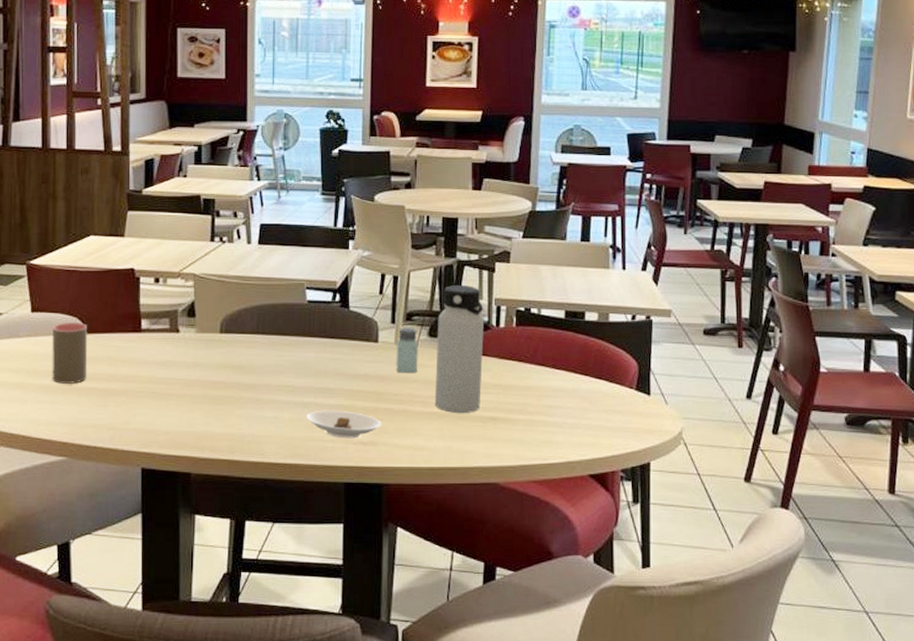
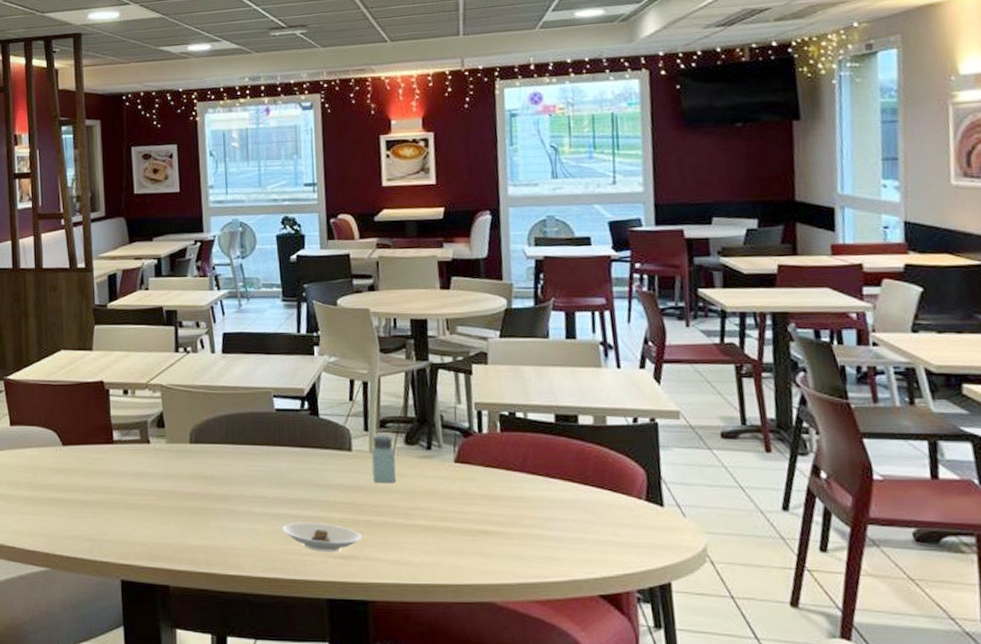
cup: present [51,322,88,384] -> none [29,434,65,495]
water bottle: present [434,284,484,414] -> none [414,389,468,527]

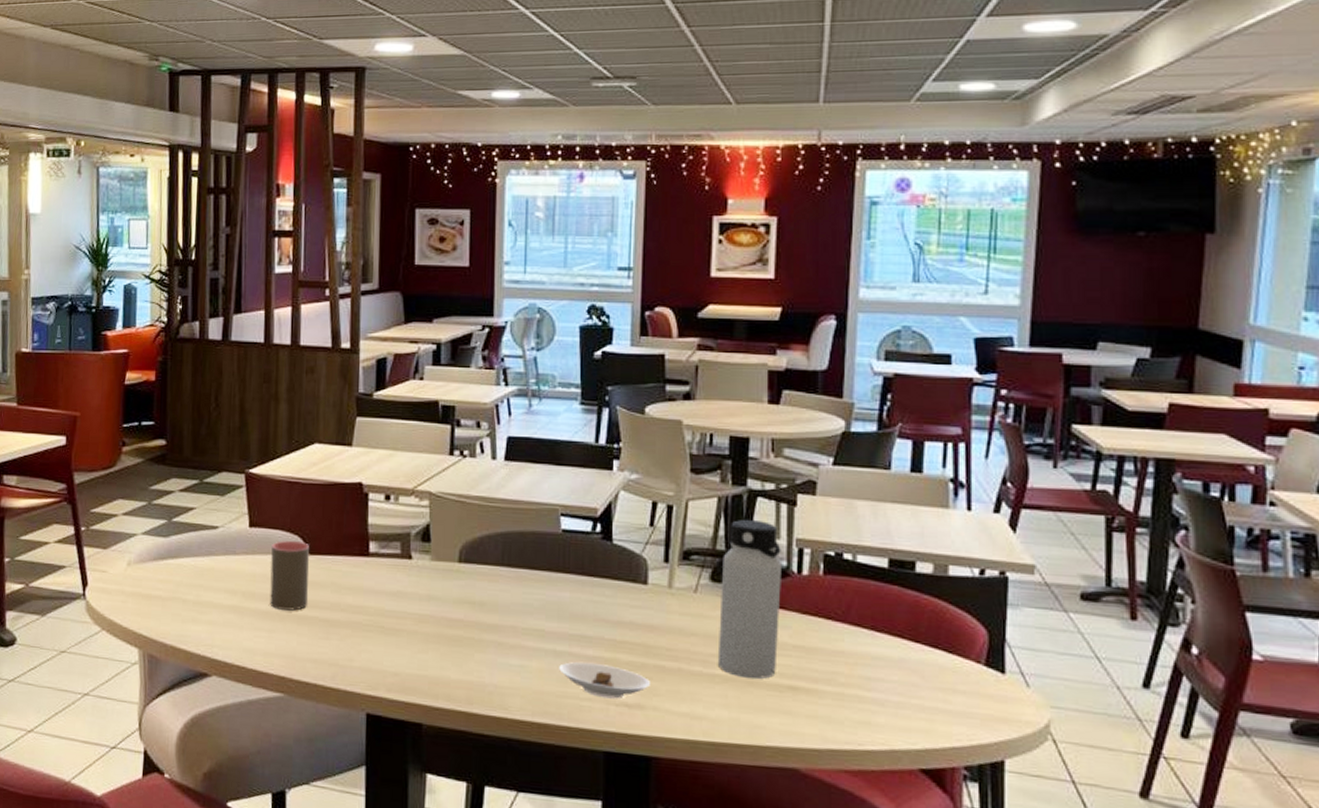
cup: none [29,434,65,495] -> present [270,540,309,611]
saltshaker: present [371,435,397,484] -> none [669,568,697,625]
water bottle: none [414,389,468,527] -> present [717,519,781,679]

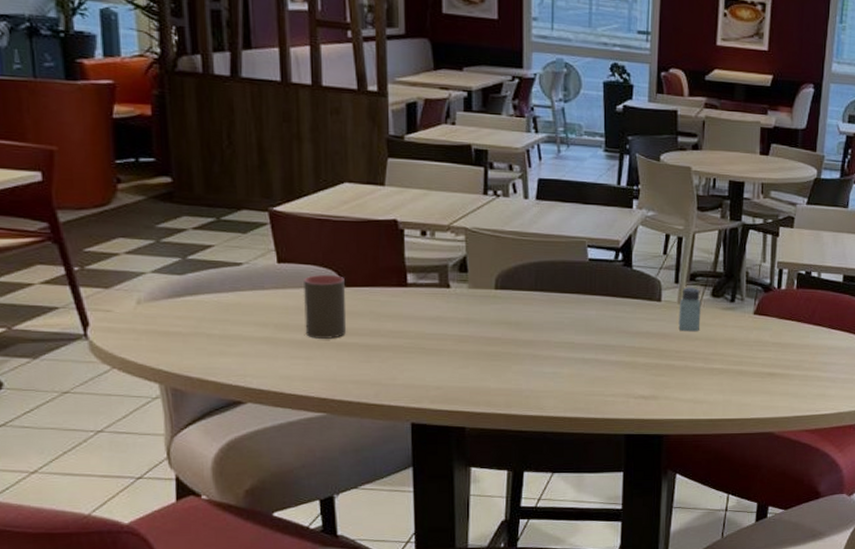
saucer: present [559,662,650,699] -> none [587,366,662,393]
saltshaker: none [669,568,697,625] -> present [678,288,701,332]
water bottle: present [717,519,781,679] -> none [715,247,766,370]

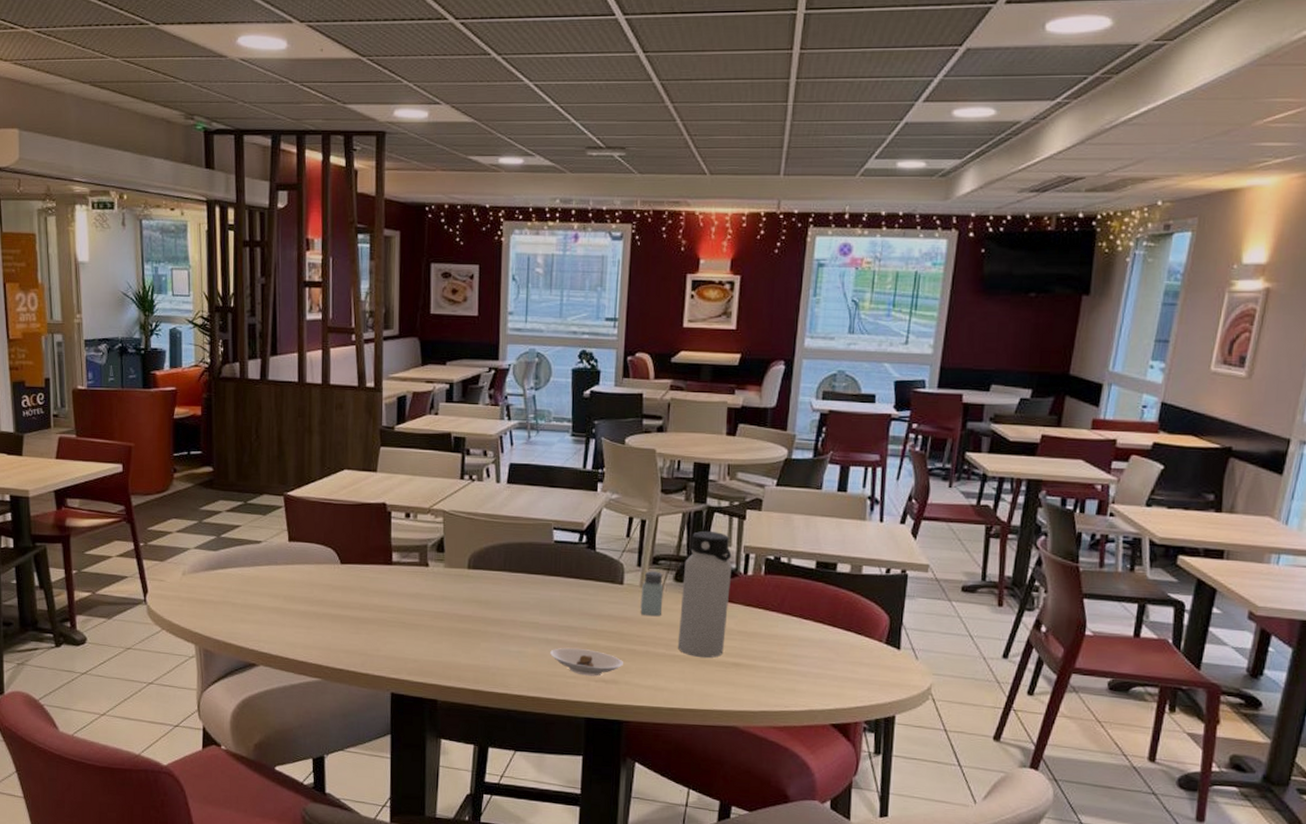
cup: present [303,274,347,339] -> none [307,552,341,611]
saucer: none [587,366,662,393] -> present [550,647,623,676]
water bottle: none [715,247,766,370] -> present [677,530,732,658]

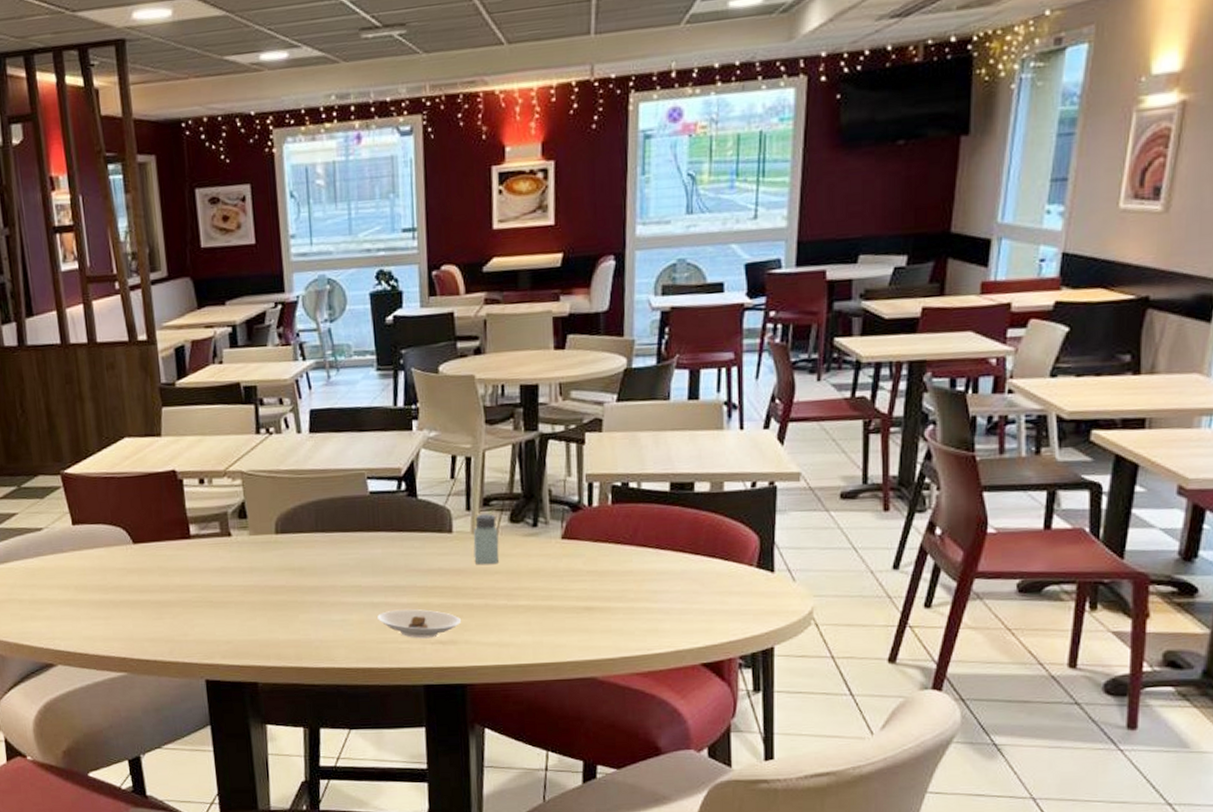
water bottle: present [677,530,732,658] -> none [519,461,574,606]

